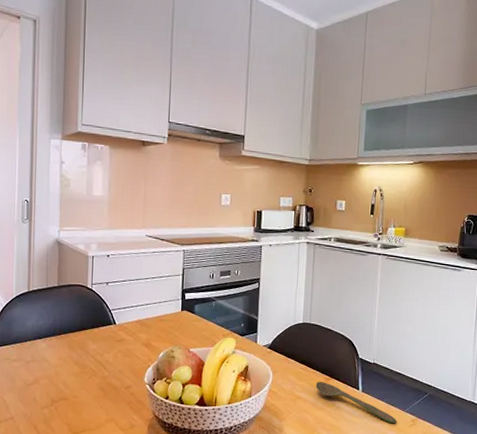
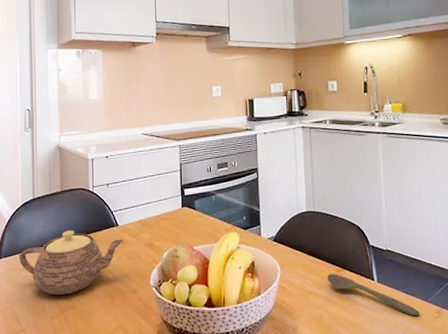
teapot: none [10,325,121,388] -> present [19,230,124,296]

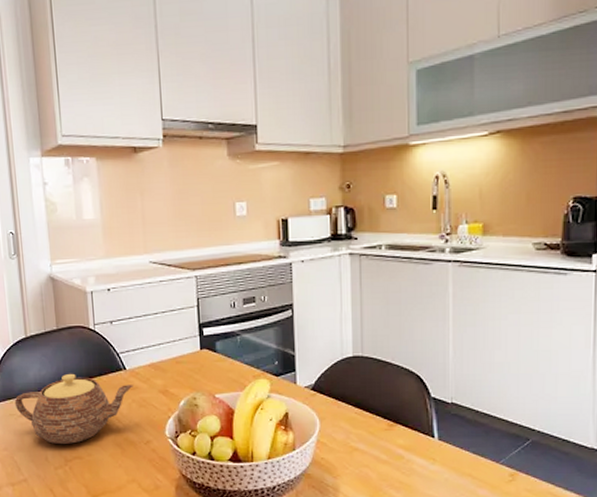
spoon: present [327,274,420,317] -> none [376,429,489,480]

